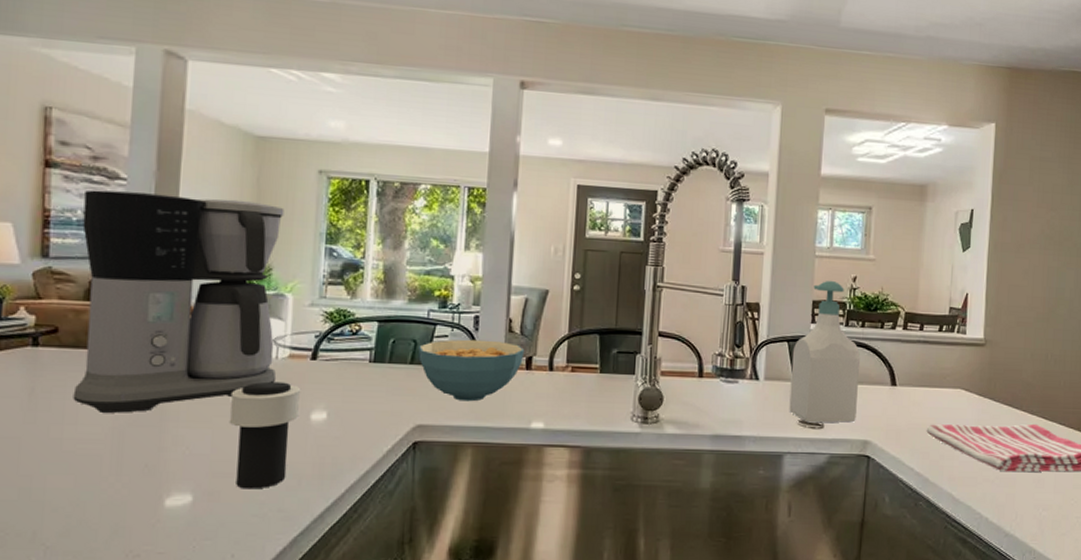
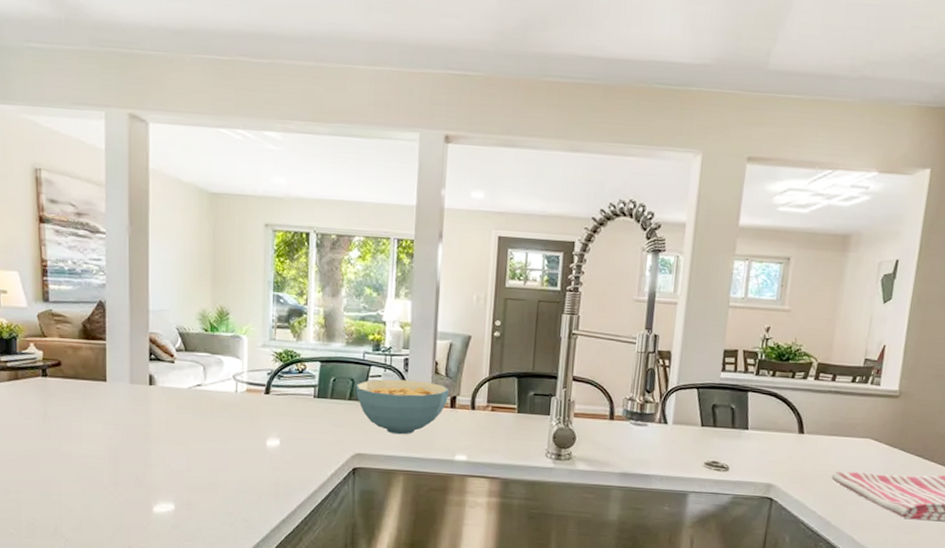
coffee maker: present [73,189,285,413] -> none [73,242,237,434]
cup: present [229,381,300,490] -> none [200,411,257,502]
soap bottle: present [789,280,860,423] -> none [695,330,769,467]

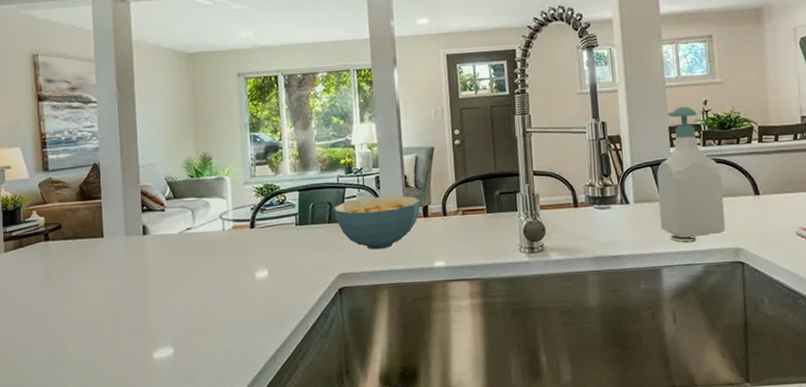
soap bottle: none [695,330,769,467] -> present [656,106,725,237]

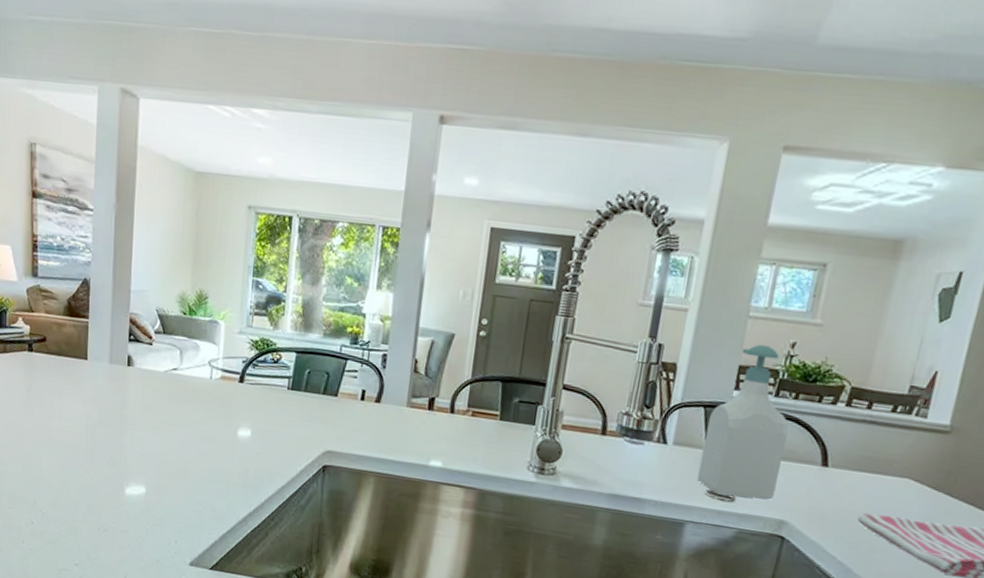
cereal bowl: present [334,195,421,250] -> none [330,374,428,435]

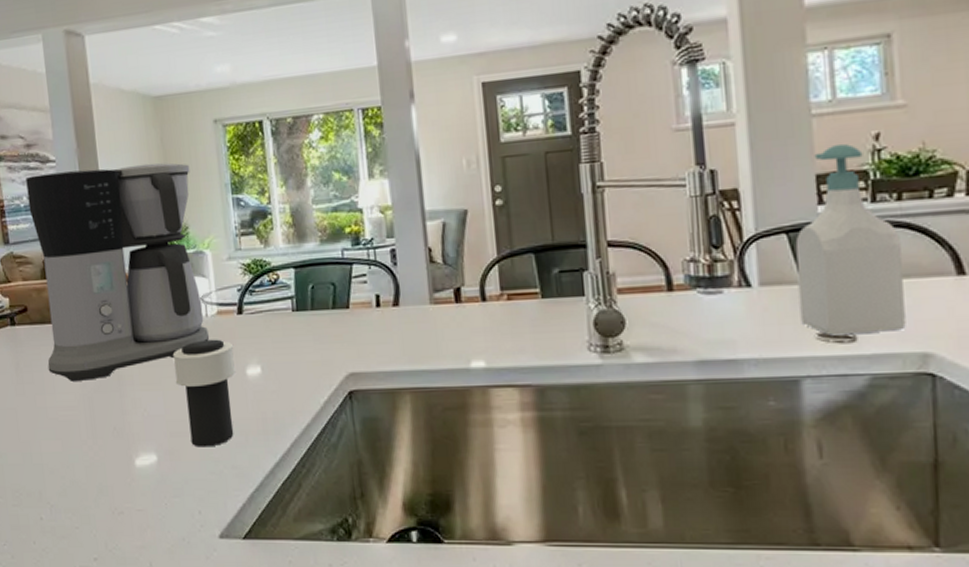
coffee maker: none [58,218,219,414] -> present [26,163,210,381]
cup: none [173,398,230,490] -> present [172,339,237,448]

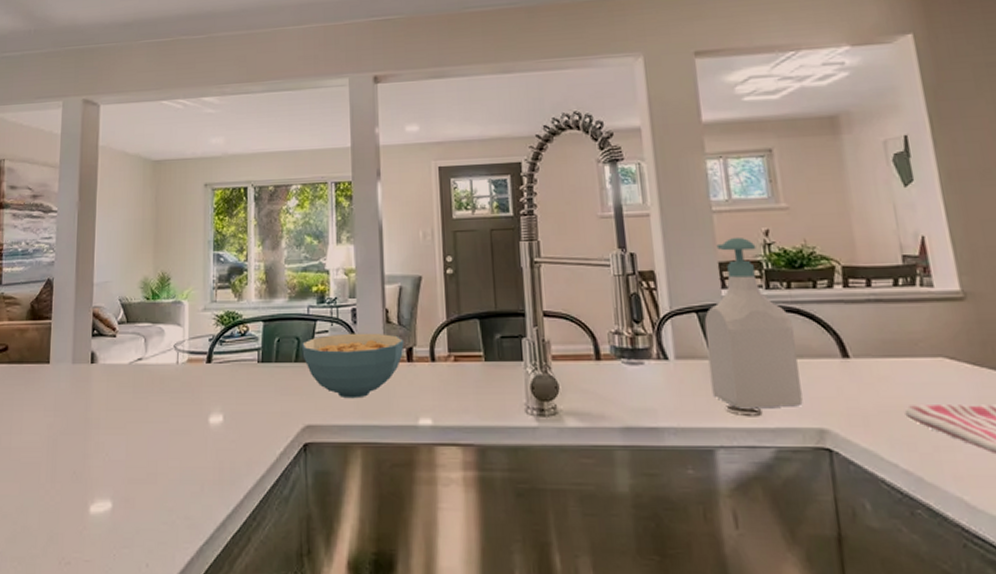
coffee maker: present [26,163,210,381] -> none [18,218,178,422]
cup: present [172,339,237,448] -> none [140,386,199,496]
cereal bowl: none [338,274,451,344] -> present [302,333,404,399]

